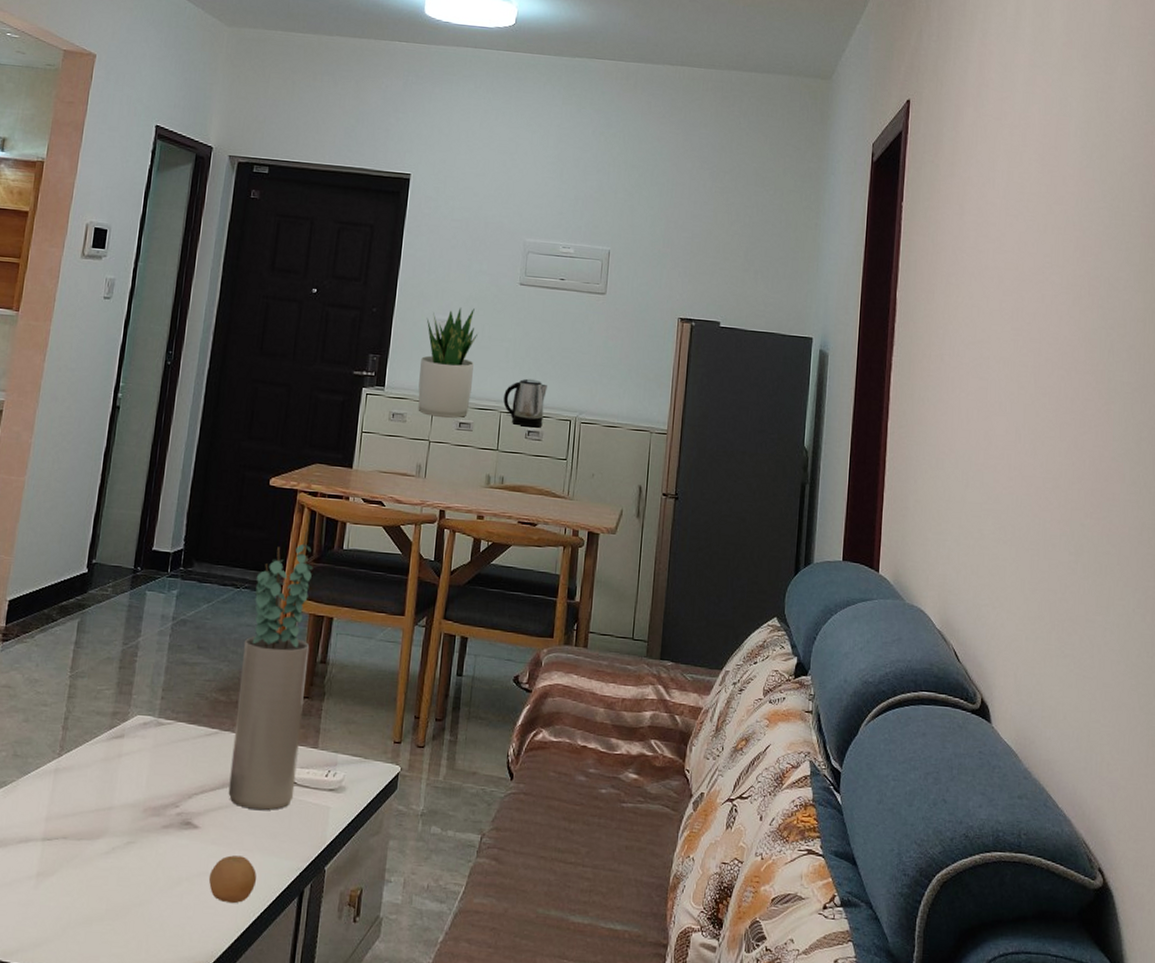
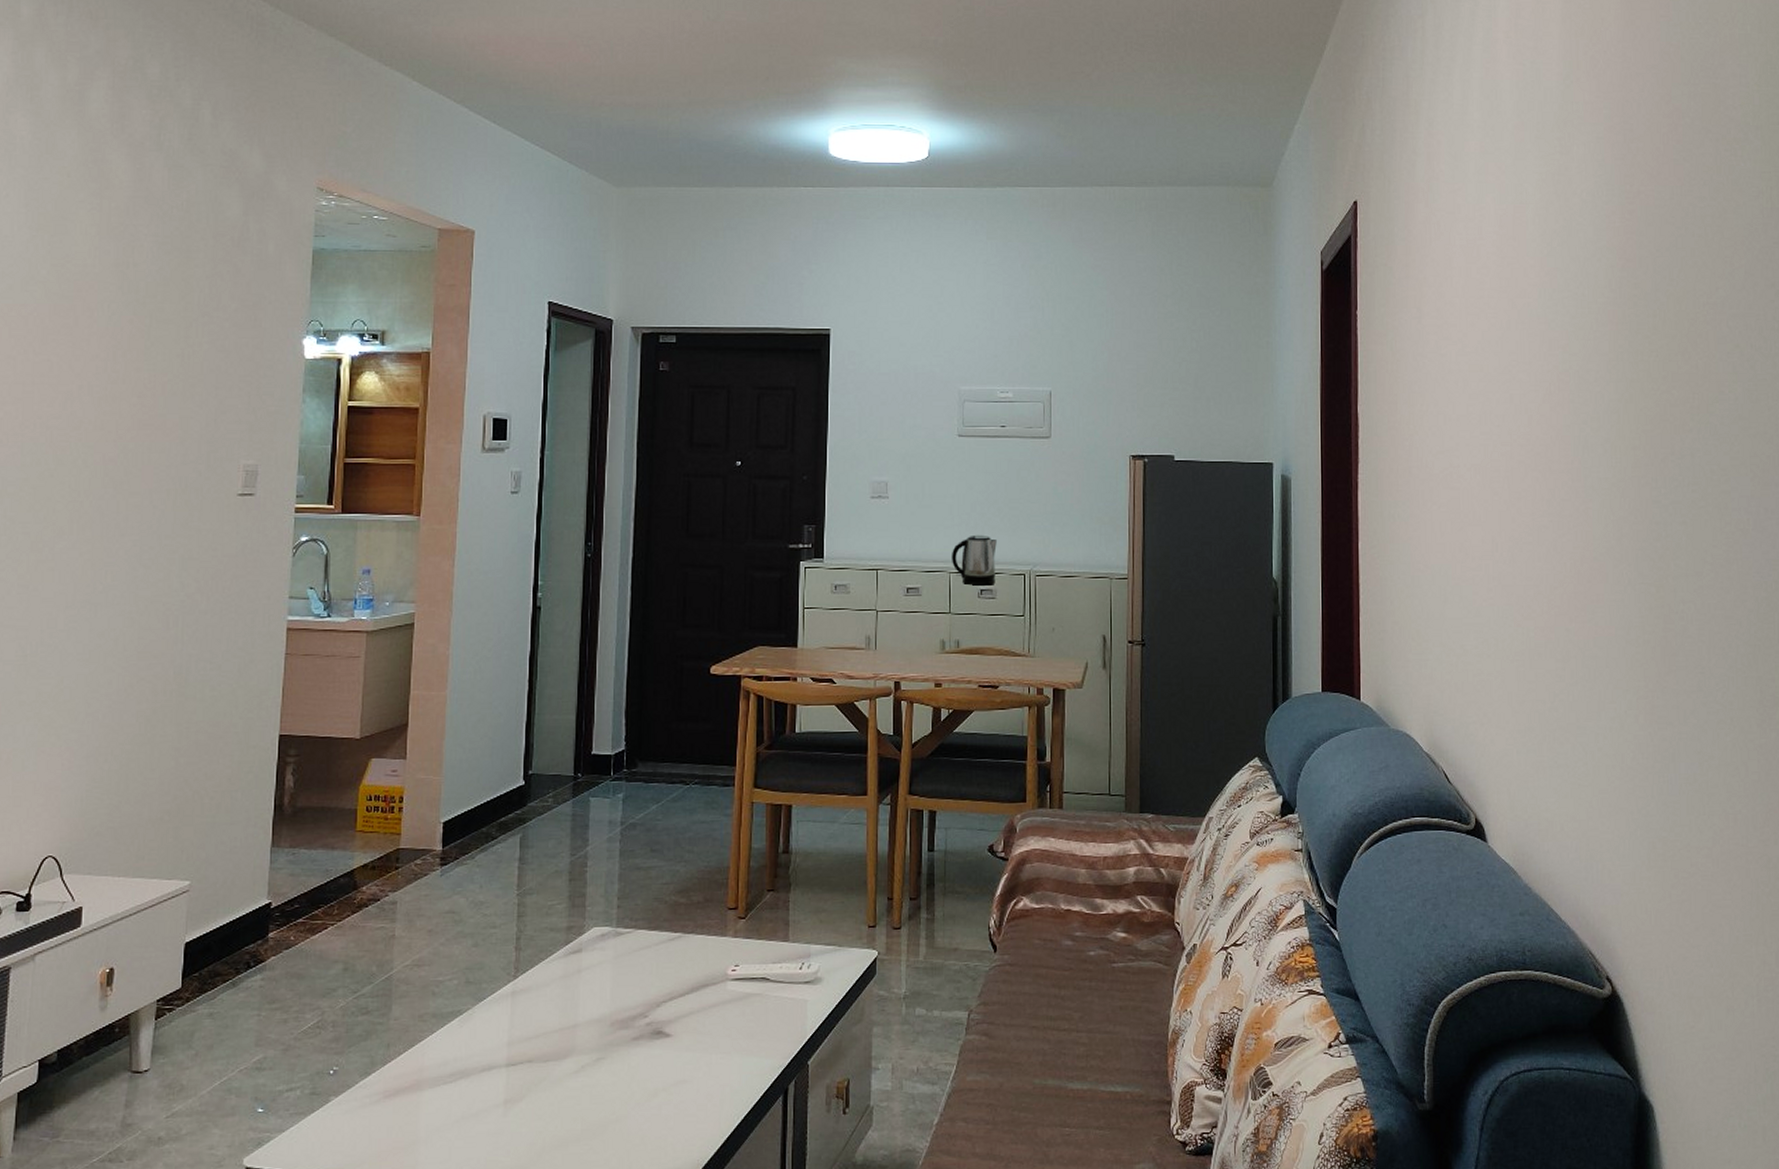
fruit: present [208,855,257,904] -> none [686,1060,738,1109]
vase: present [228,531,314,810] -> none [698,718,770,1011]
planter: present [418,307,478,419] -> none [860,466,918,585]

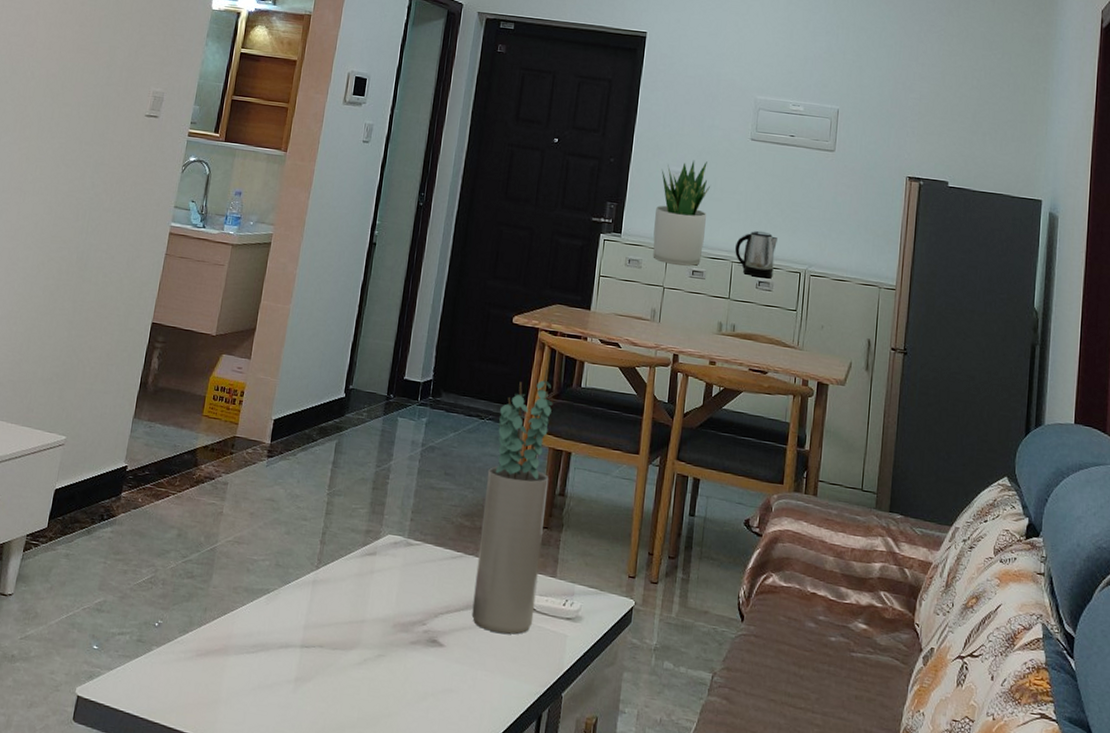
vase: none [698,718,770,1011] -> present [471,368,553,635]
planter: none [860,466,918,585] -> present [653,160,710,267]

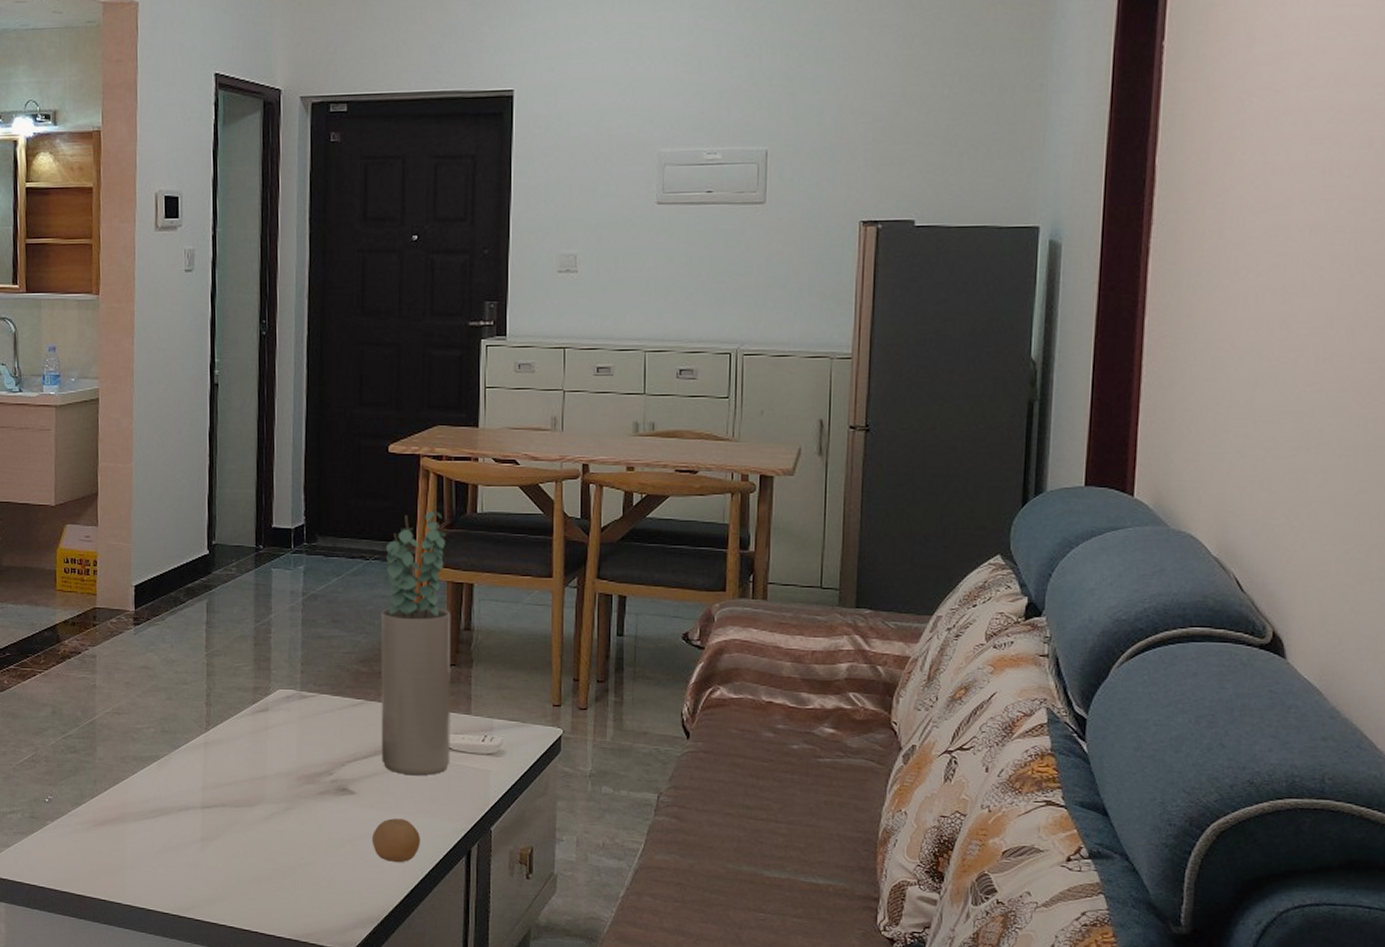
fruit: none [452,675,498,722] -> present [371,818,421,863]
planter: present [653,160,710,267] -> none [546,237,610,365]
kettle: present [735,230,777,279] -> none [648,310,699,365]

